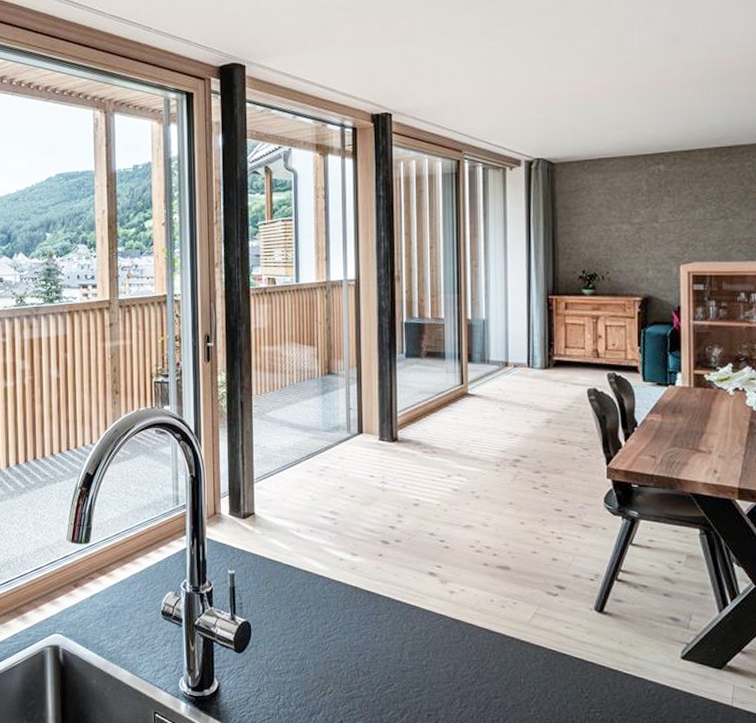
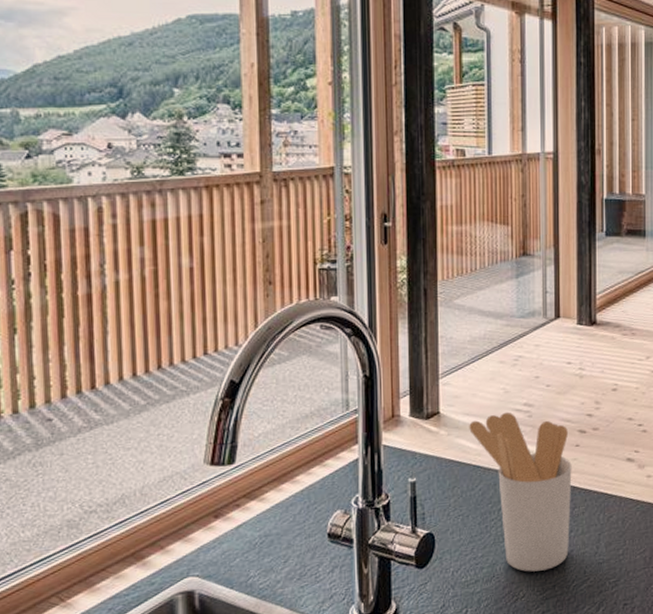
utensil holder: none [280,518,376,670] -> present [469,412,572,572]

